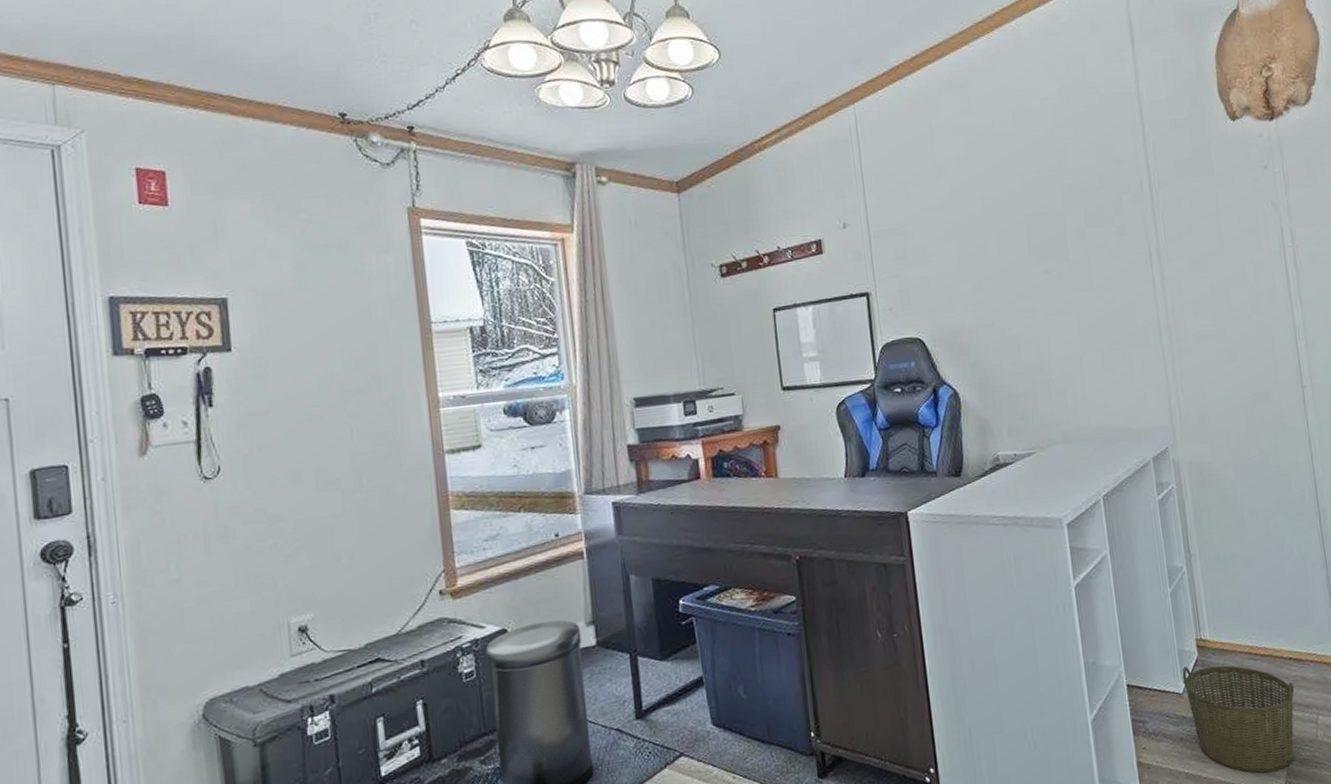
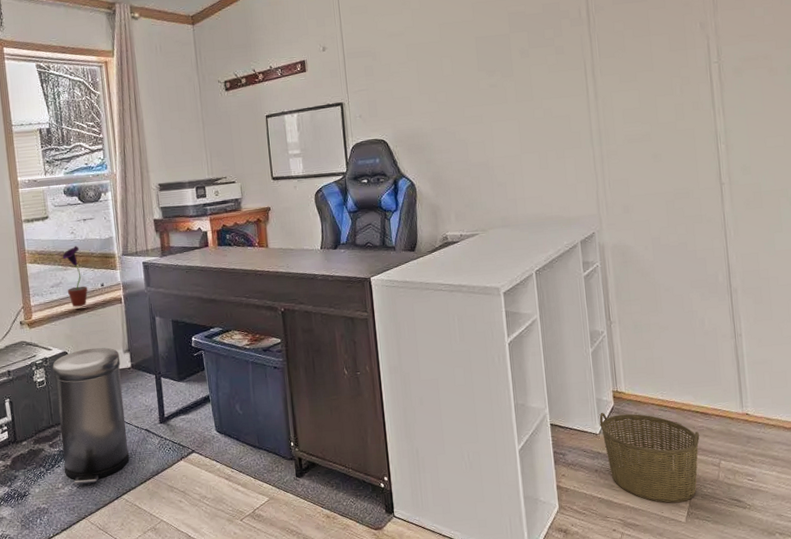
potted flower: none [500,483,537,567] -> present [62,246,88,307]

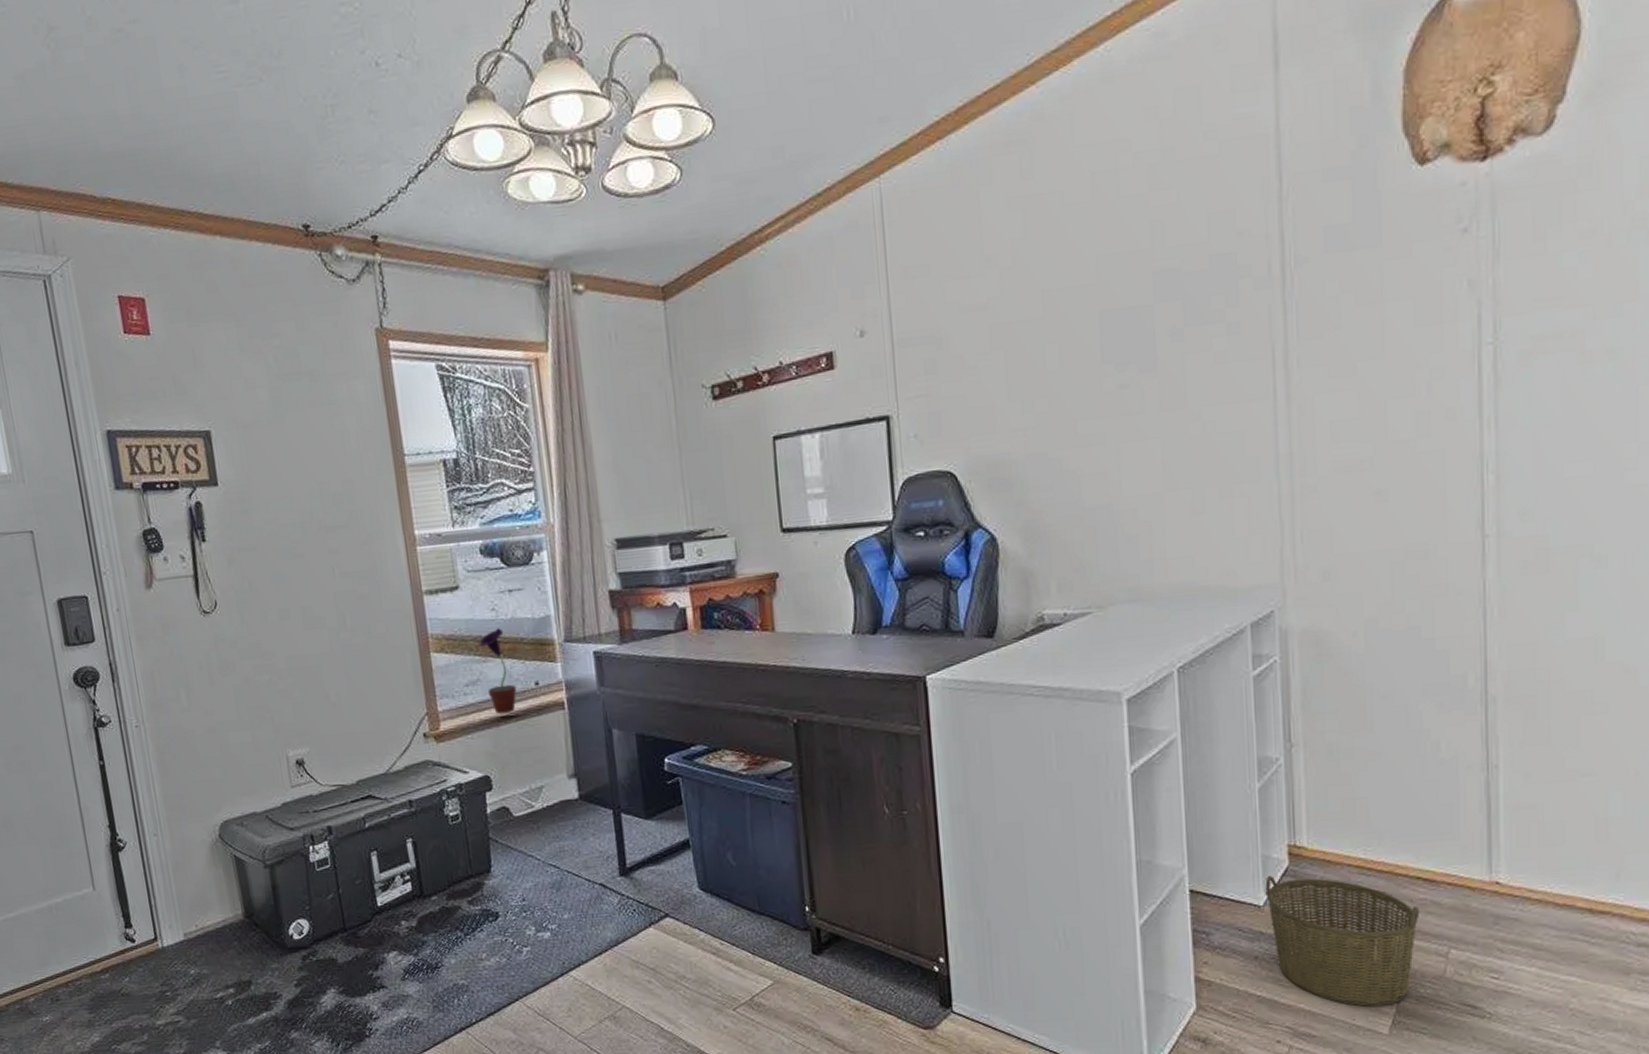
pedal bin: present [52,347,129,484] -> none [470,770,578,955]

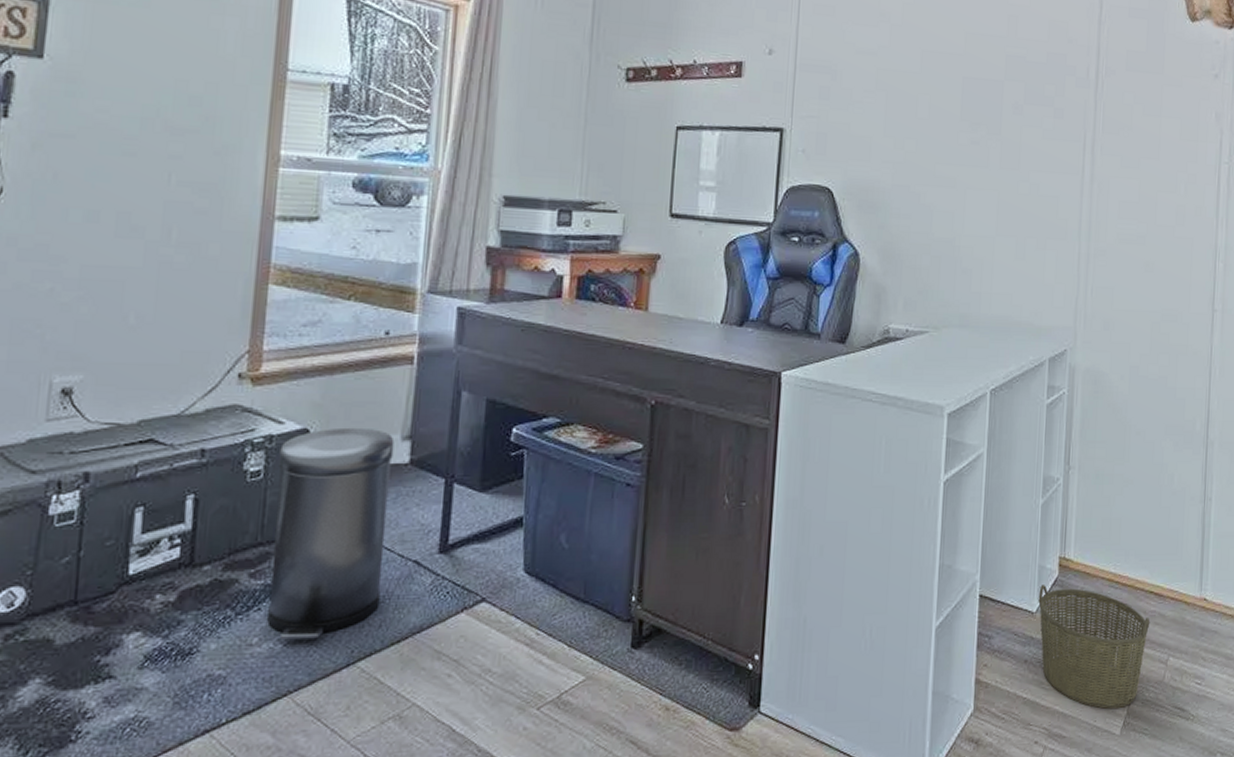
pedal bin: none [470,770,578,955] -> present [267,427,395,640]
potted flower: present [479,628,517,714] -> none [329,268,363,361]

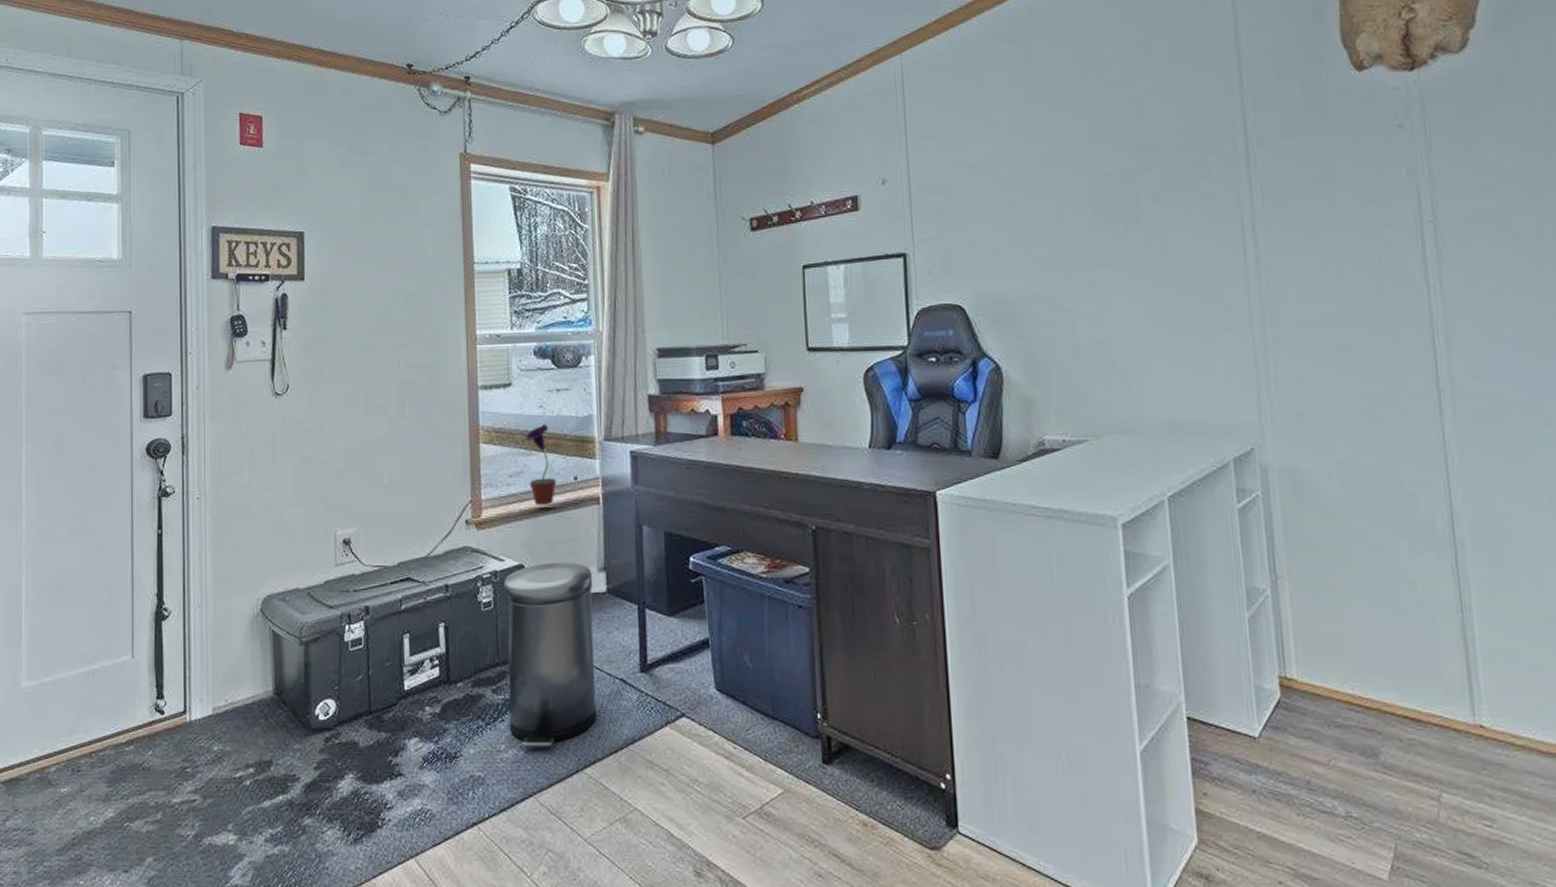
potted flower: none [329,268,363,361] -> present [526,424,557,505]
basket: present [1038,585,1149,709] -> none [1259,707,1409,849]

